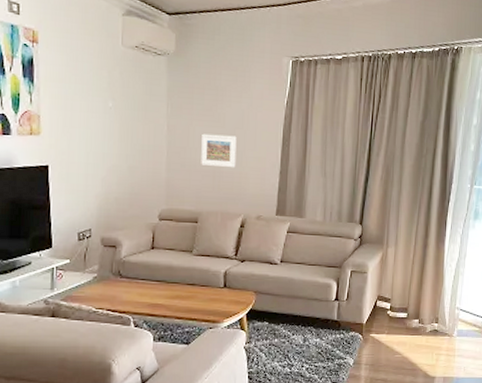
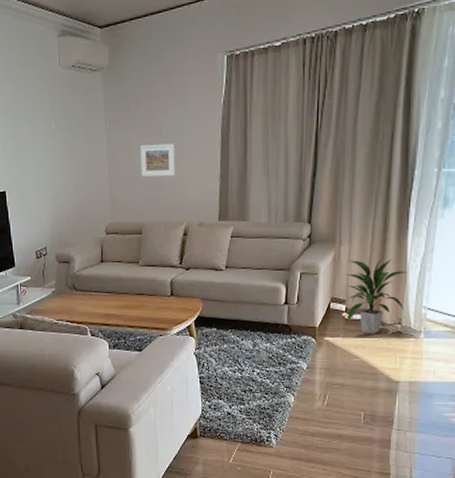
indoor plant: none [391,261,445,332] -> present [345,258,408,334]

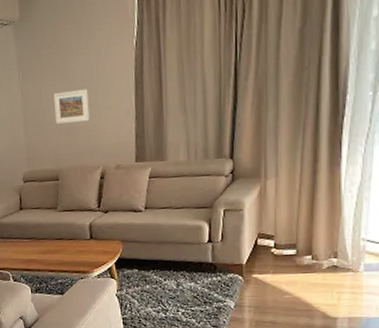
indoor plant: present [345,258,408,334] -> none [273,190,343,270]

